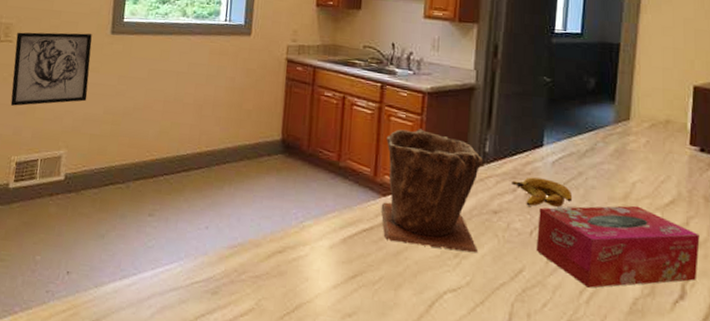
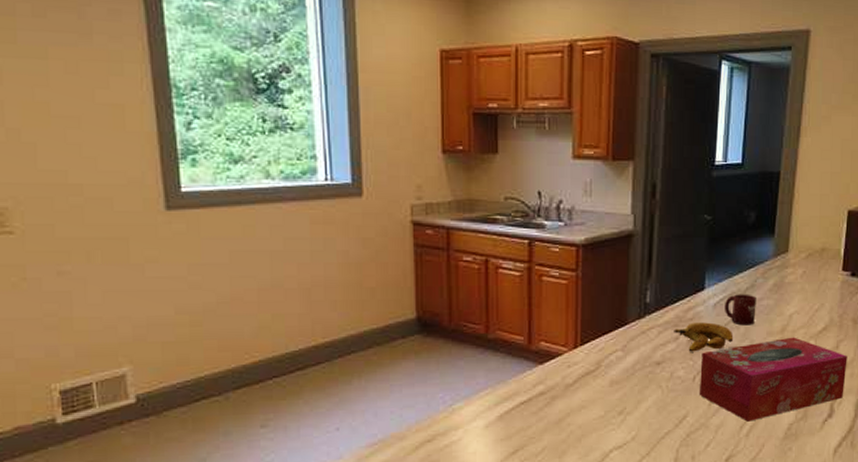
wall art: present [10,32,92,106] -> none [18,212,147,319]
plant pot: present [381,128,484,253] -> none [538,286,645,410]
cup: none [564,154,597,188] -> present [725,294,756,326]

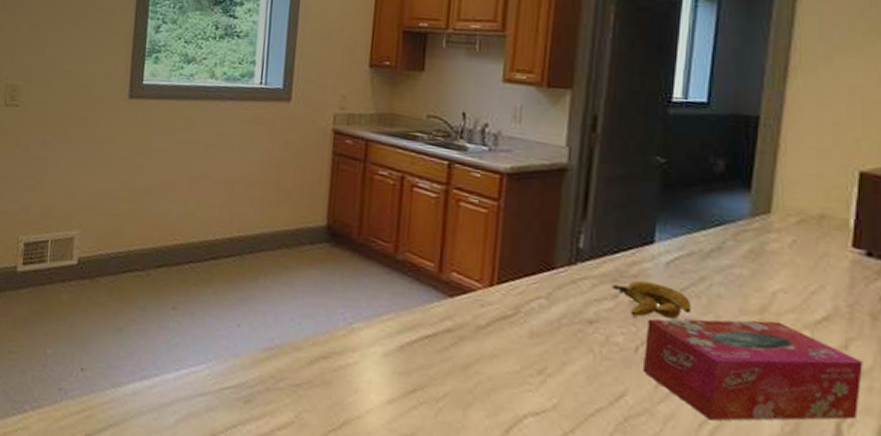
cup: present [725,294,756,326] -> none [680,254,725,297]

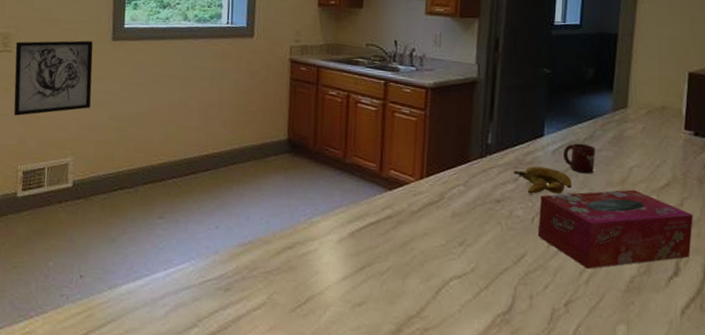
wall art: none [17,95,108,180] -> present [13,40,93,116]
cup: none [680,254,725,297] -> present [564,143,595,174]

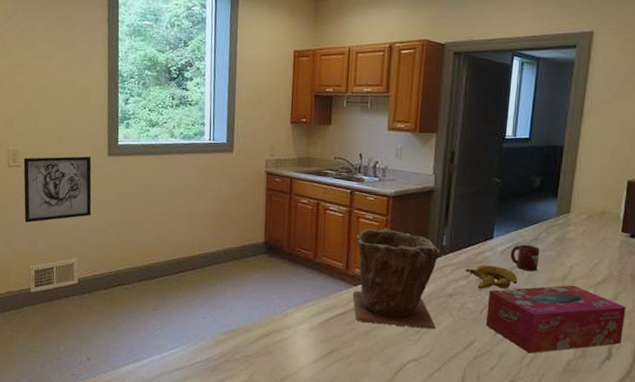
plant pot: none [387,123,486,241] -> present [352,227,441,329]

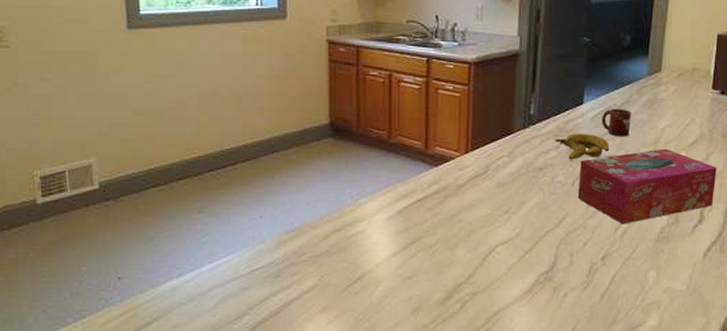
wall art: present [23,156,92,223] -> none [13,31,111,117]
plant pot: present [352,227,441,329] -> none [434,98,529,208]

